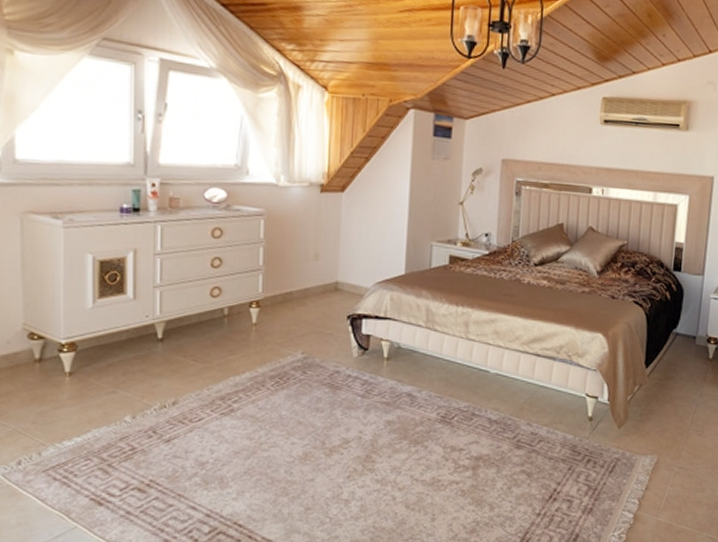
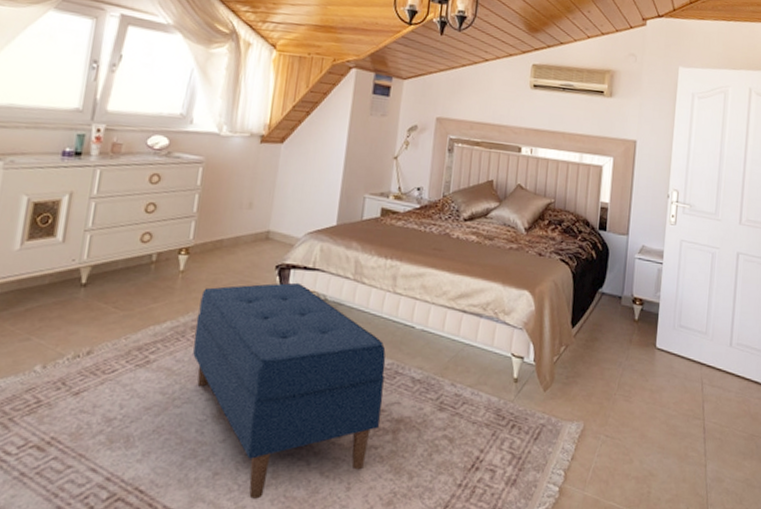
bench: none [273,331,462,530] -> present [193,282,386,499]

